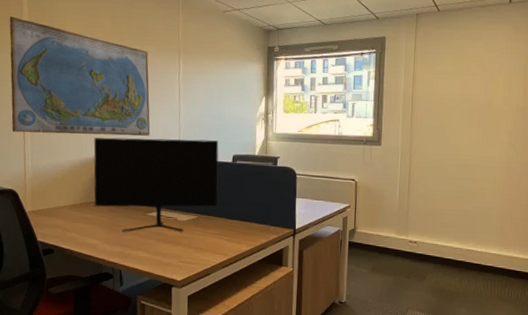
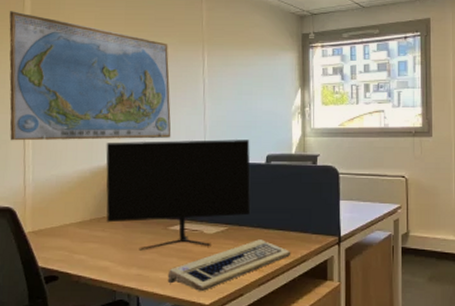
computer keyboard: none [145,228,252,270] -> present [167,239,291,292]

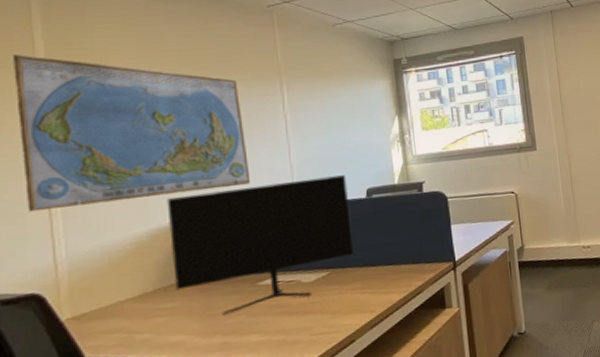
computer keyboard: present [167,239,291,292] -> none [261,278,405,348]

